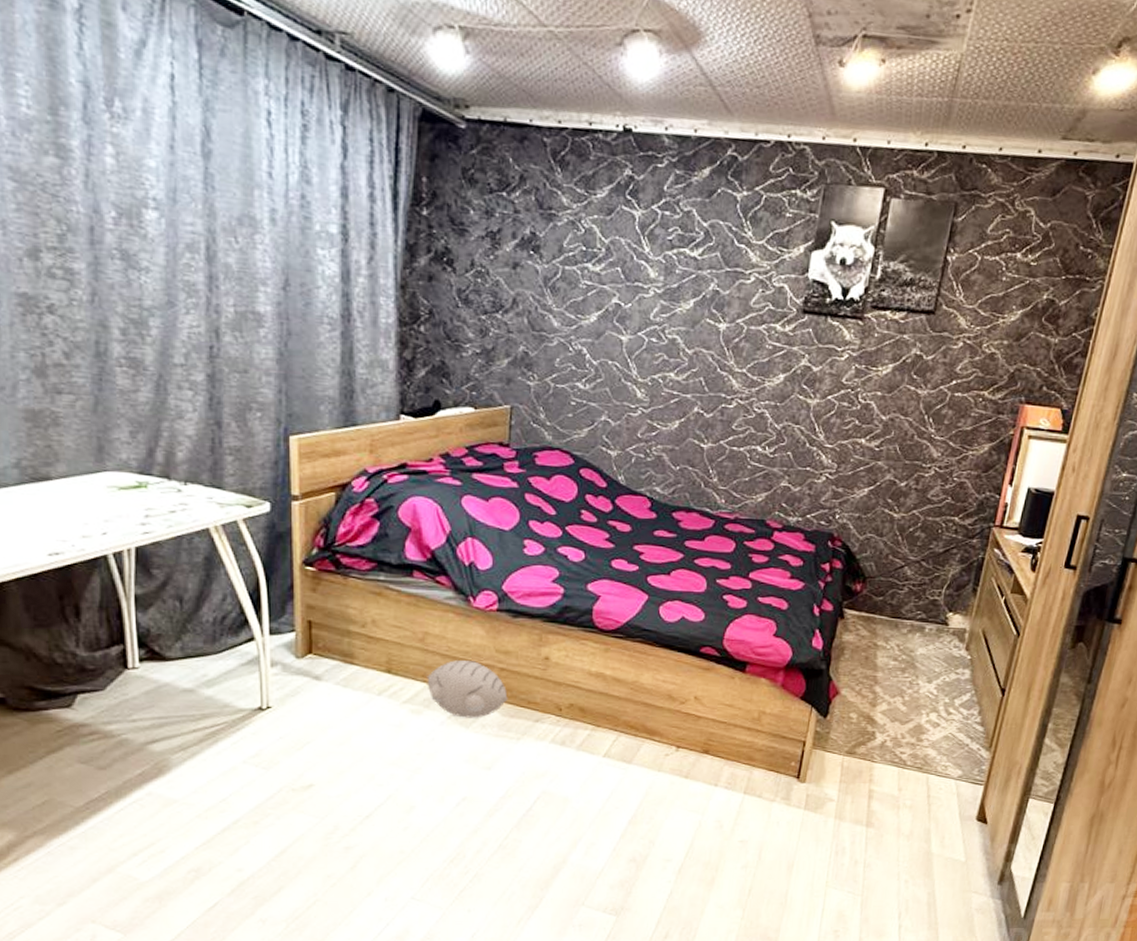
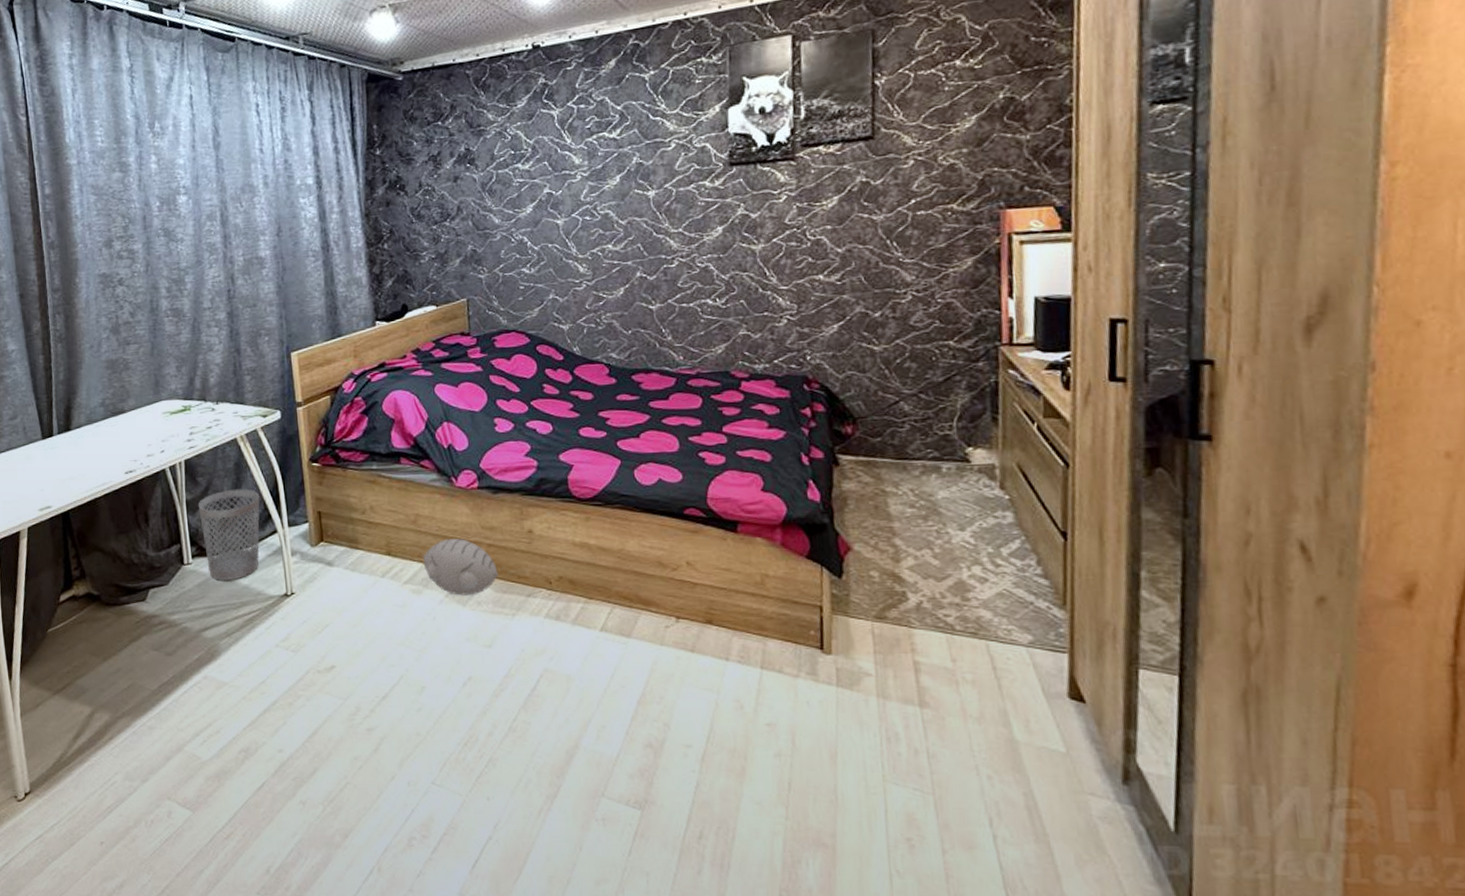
wastebasket: none [151,587,236,689] -> present [198,489,260,580]

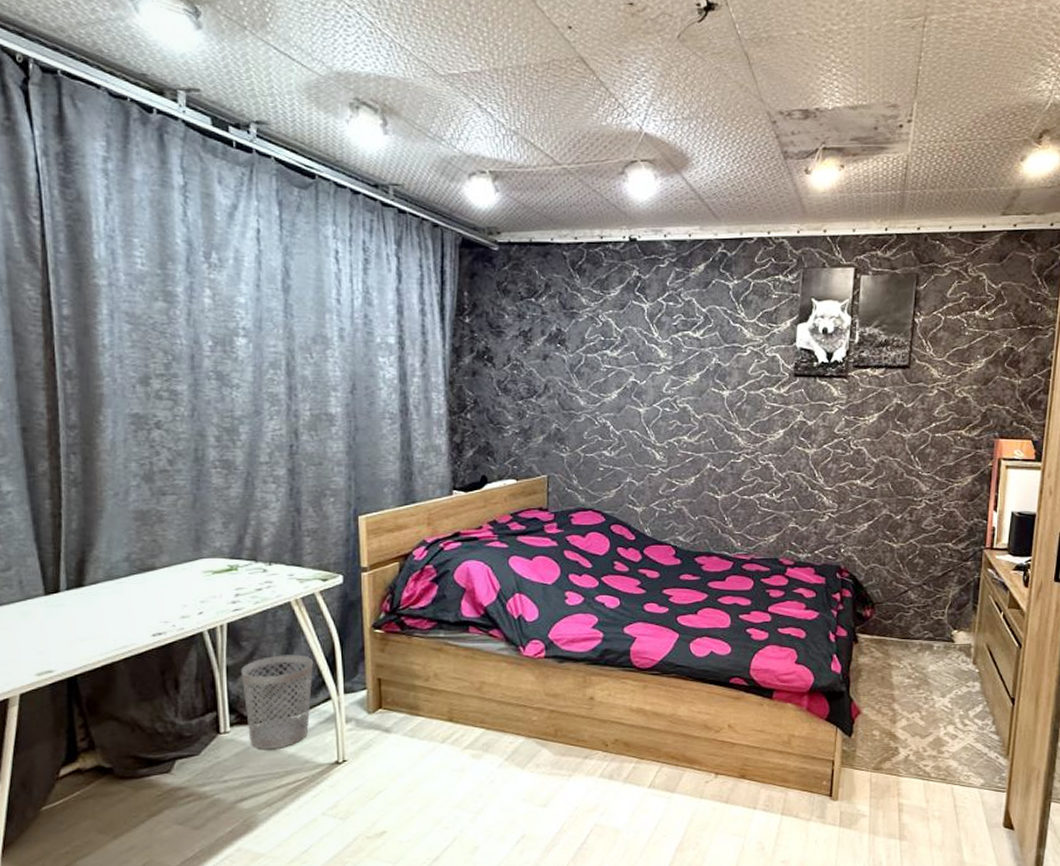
plush toy: present [422,539,499,596] -> none [485,705,559,759]

